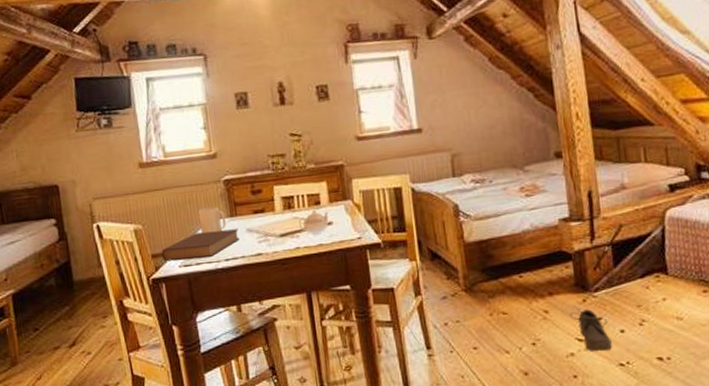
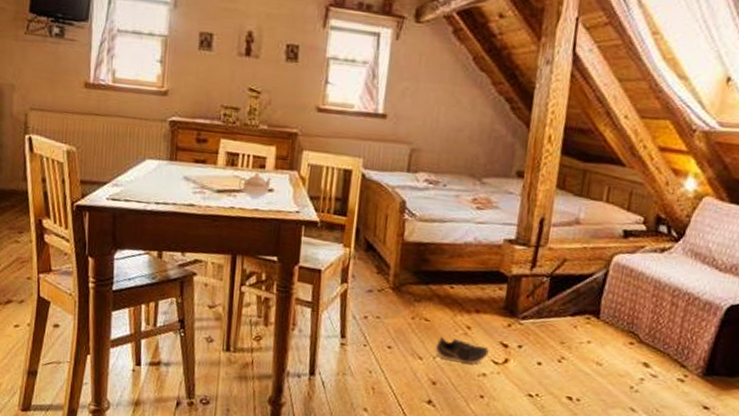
book: present [161,229,240,261] -> none [90,168,175,196]
mug: present [197,206,226,234] -> none [136,144,164,173]
shoe: none [519,325,571,348] -> present [435,337,489,364]
shoe: present [569,306,612,351] -> none [491,329,528,379]

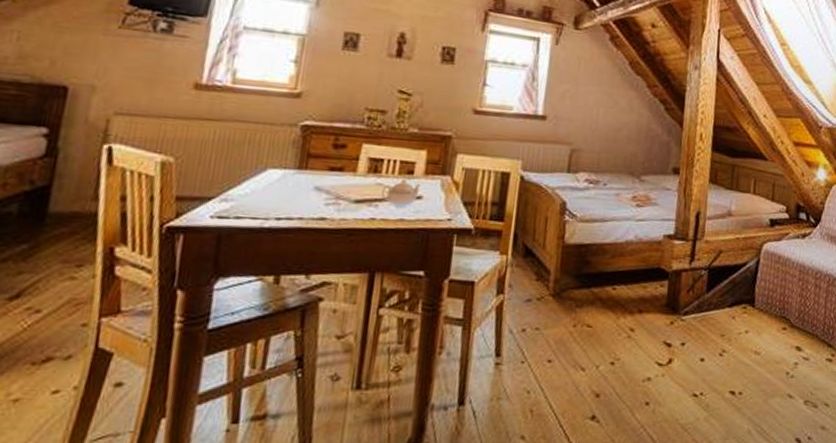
shoe: present [435,337,489,364] -> none [598,343,653,369]

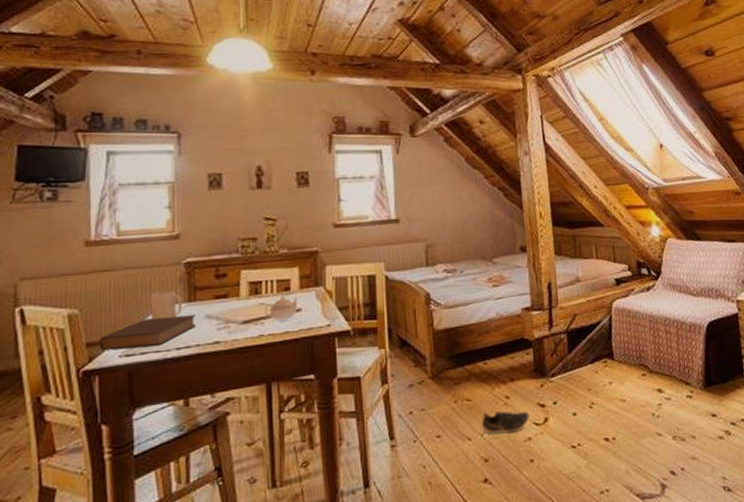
book: none [190,180,304,212] -> present [99,315,196,350]
mug: none [254,152,292,184] -> present [150,290,182,320]
shoe: none [598,343,653,369] -> present [481,411,529,434]

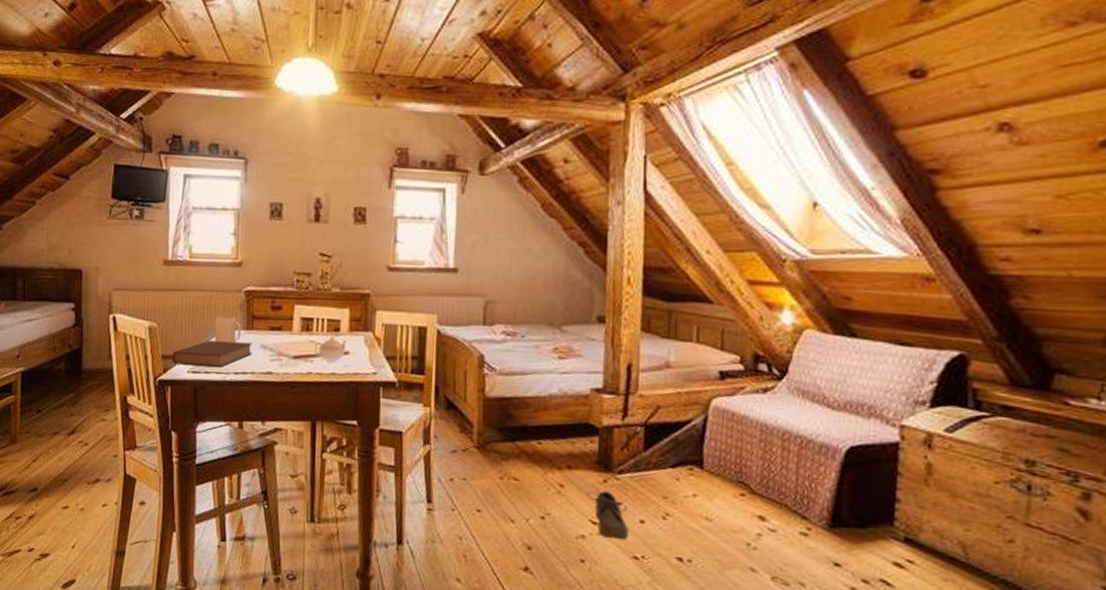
shoe: present [481,411,529,434] -> none [527,497,586,525]
shoe: none [528,391,565,435] -> present [586,485,629,539]

